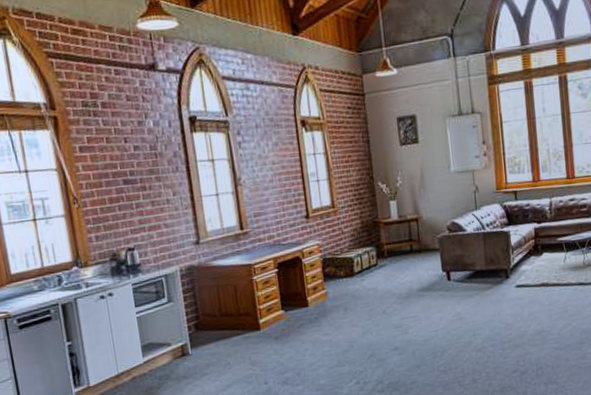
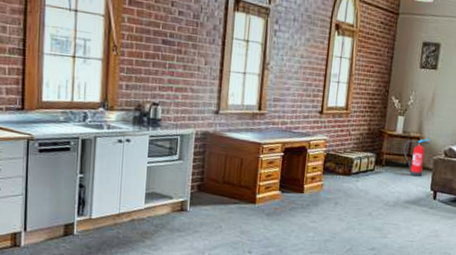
fire extinguisher: none [402,217,431,261] -> present [403,138,431,177]

